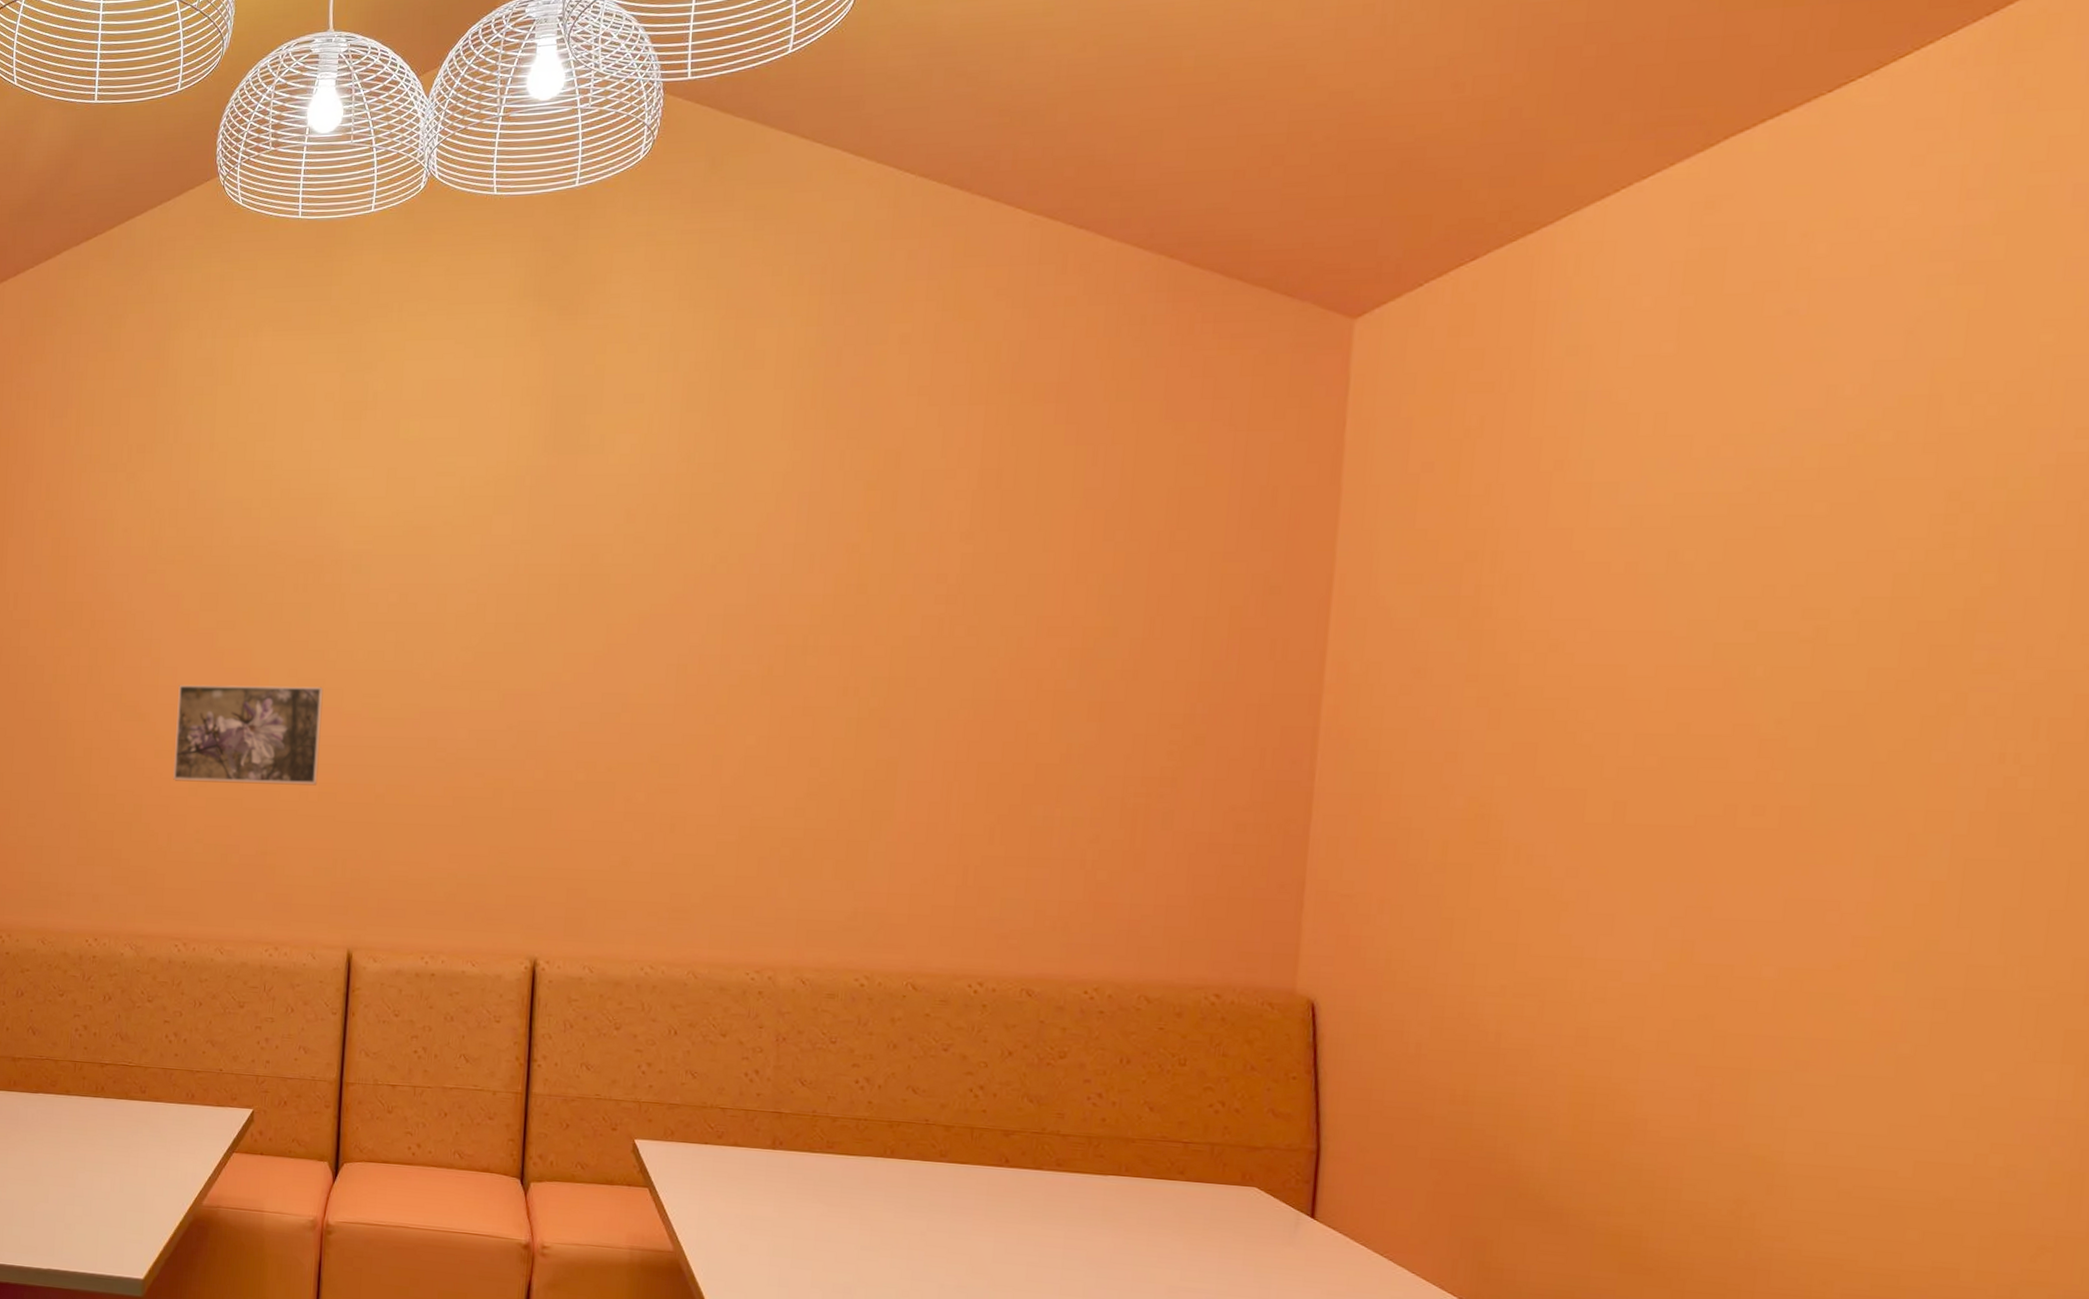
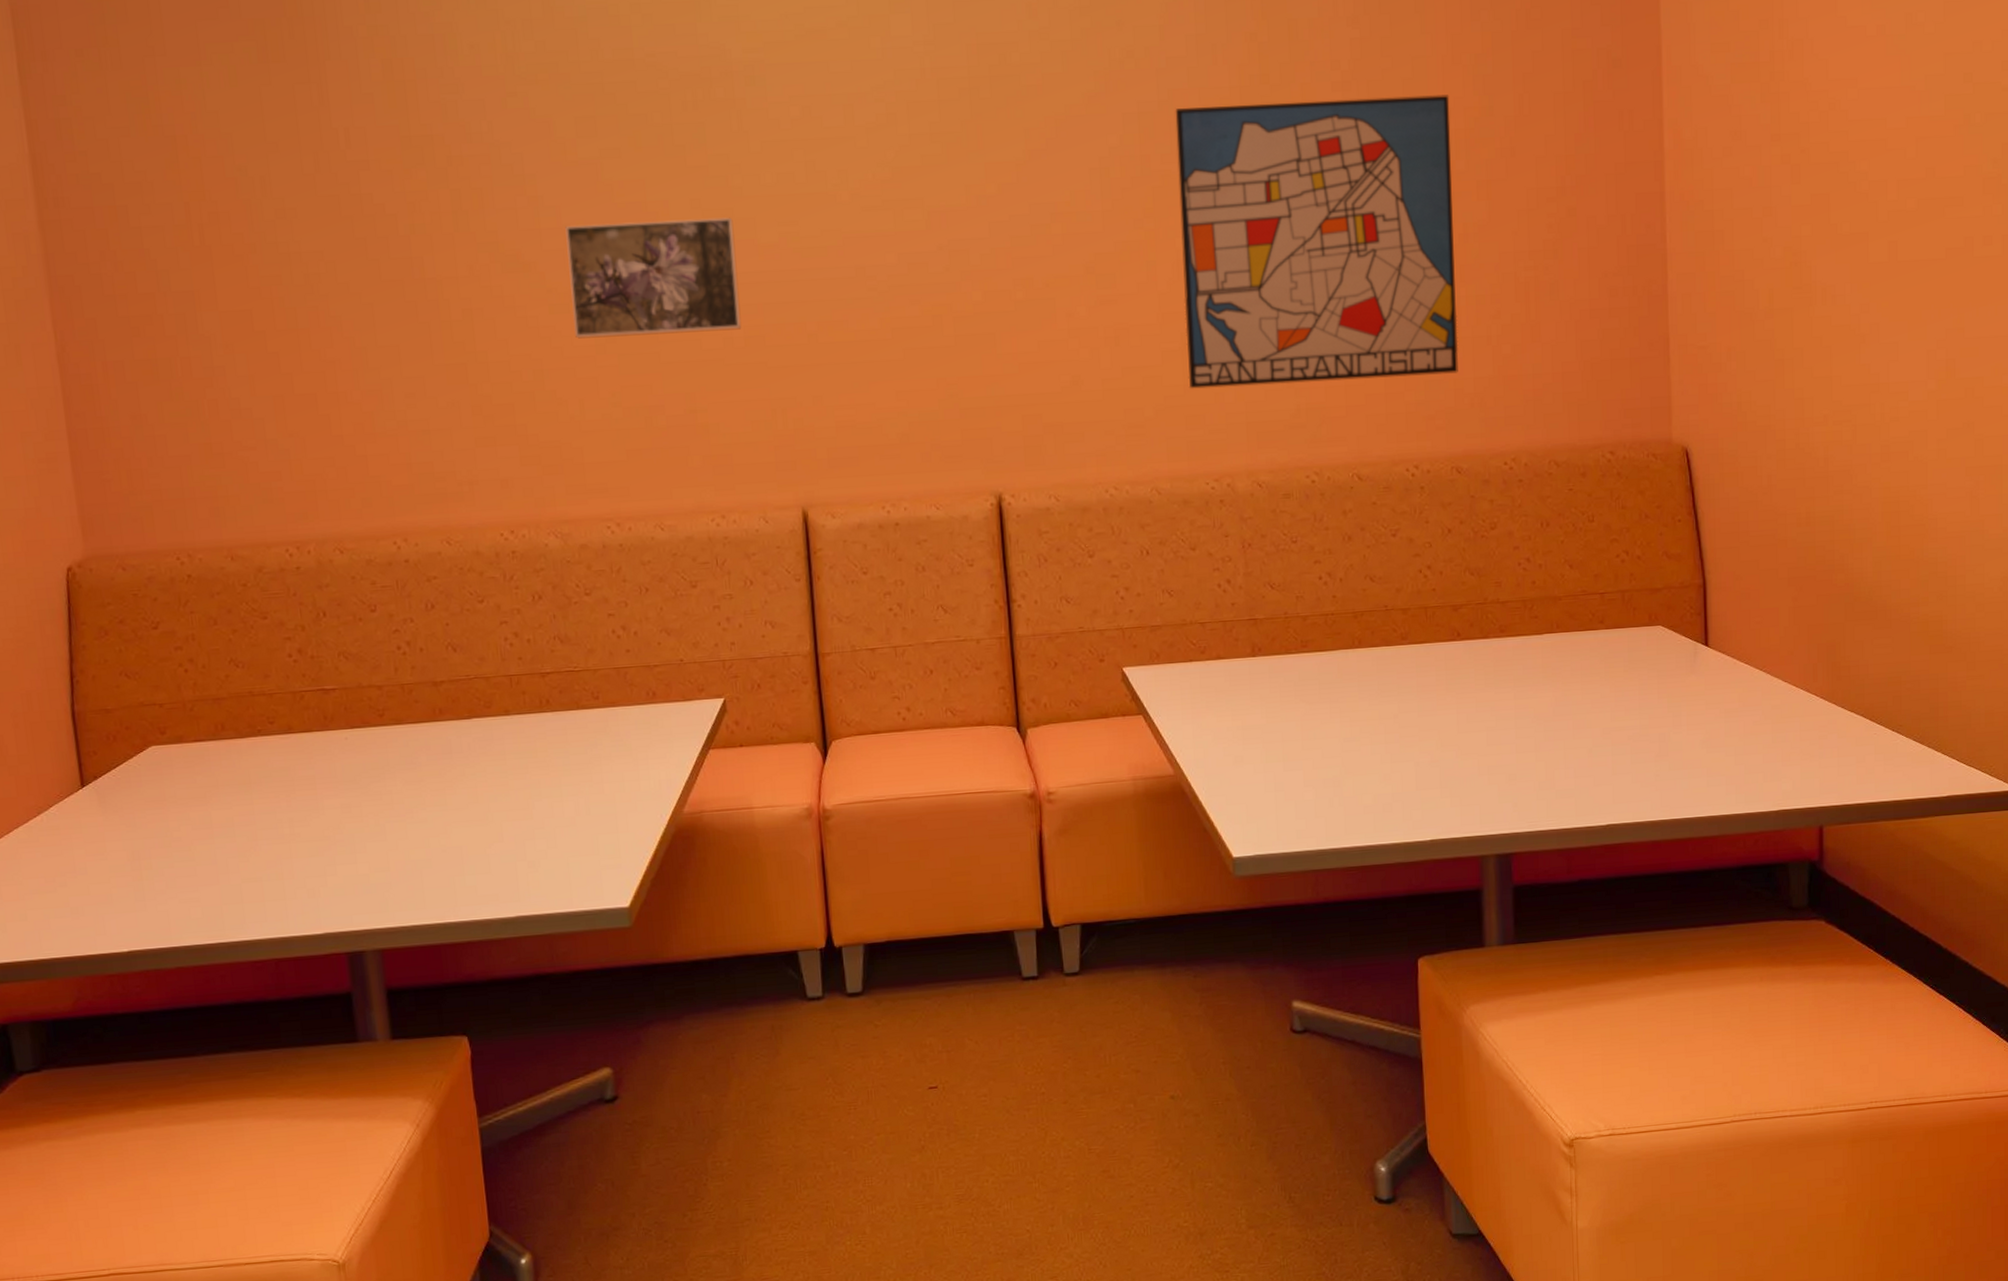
wall art: none [740,612,1068,894] -> present [1175,95,1459,389]

